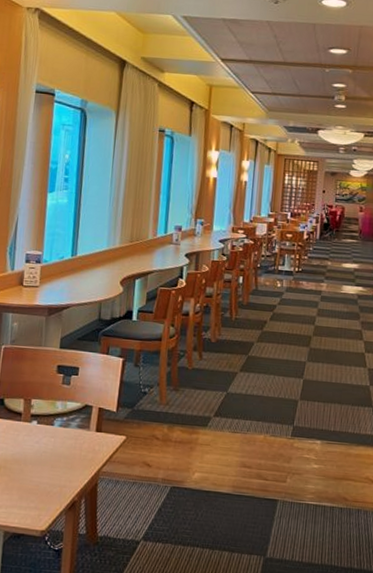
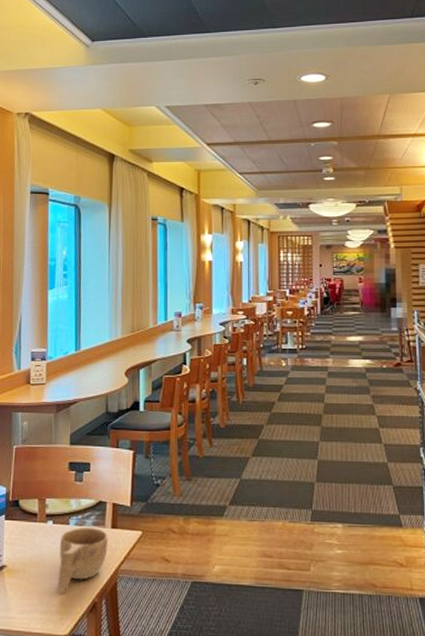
cup: none [38,428,92,489] -> present [57,527,108,591]

